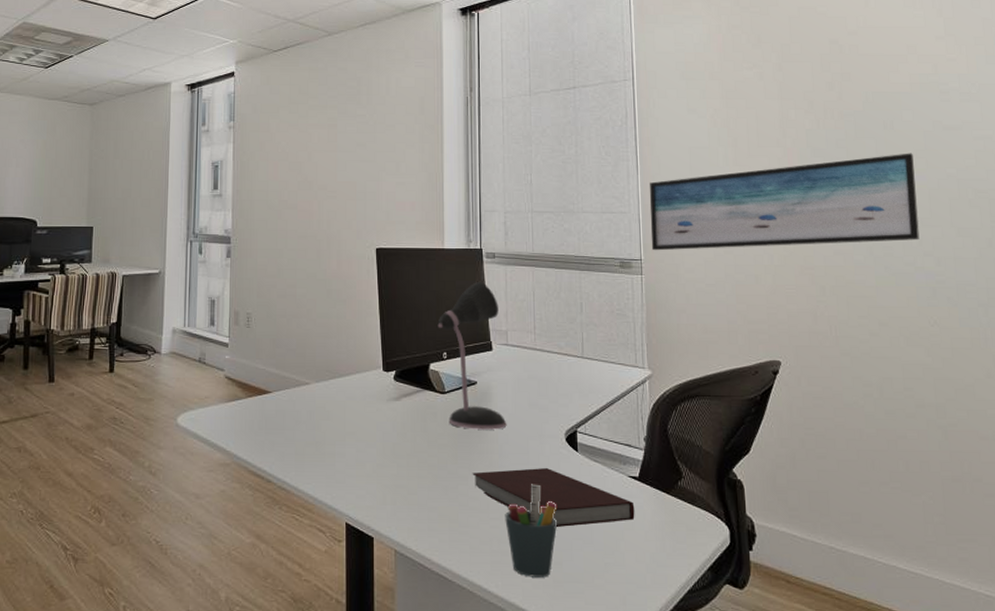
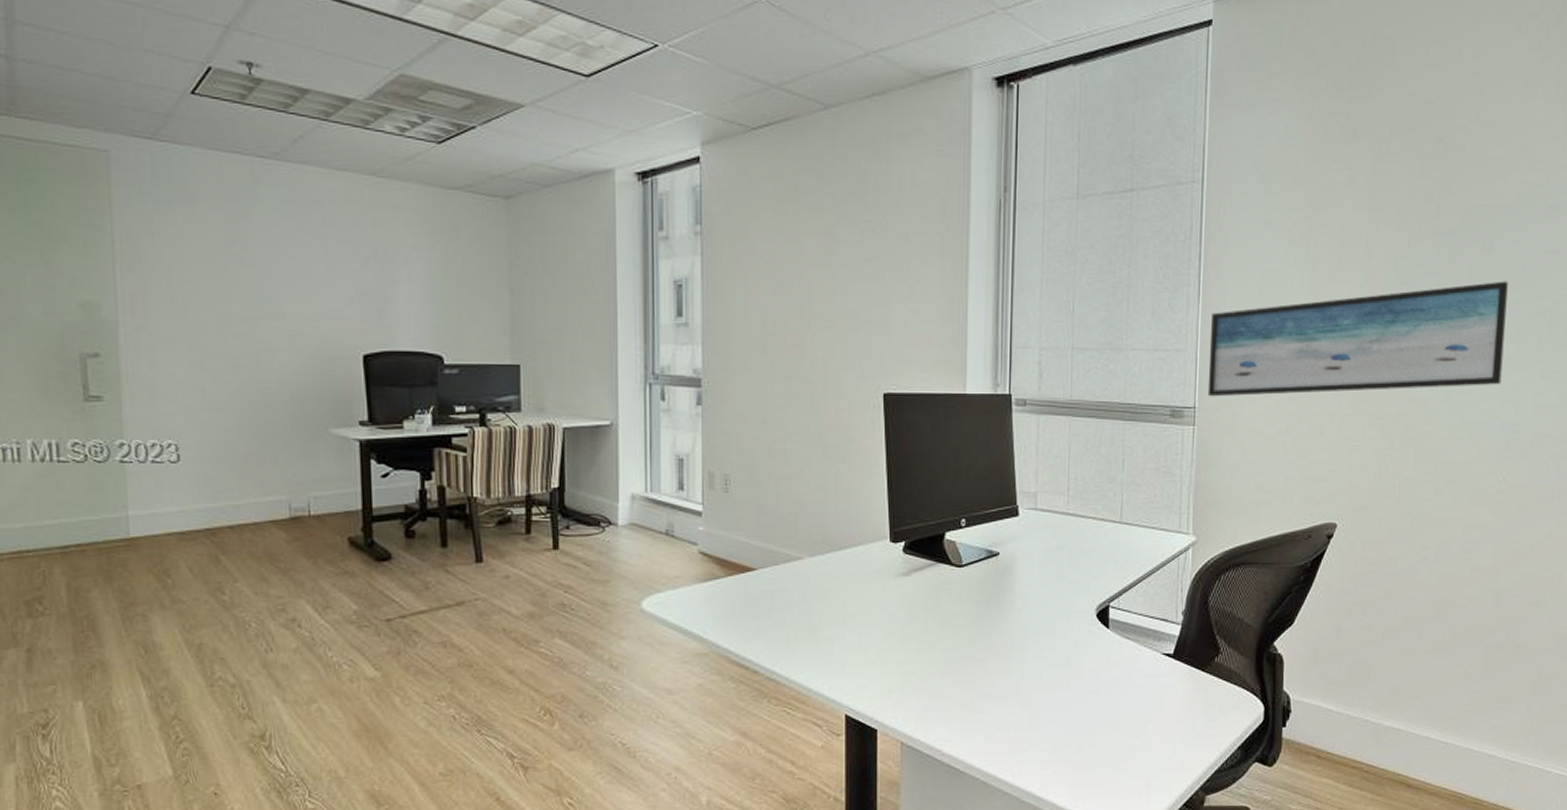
desk lamp: present [437,281,507,430] -> none [955,433,1032,607]
notebook: present [472,468,635,527] -> none [990,648,1167,710]
pen holder: present [505,484,558,578] -> none [1025,665,1083,765]

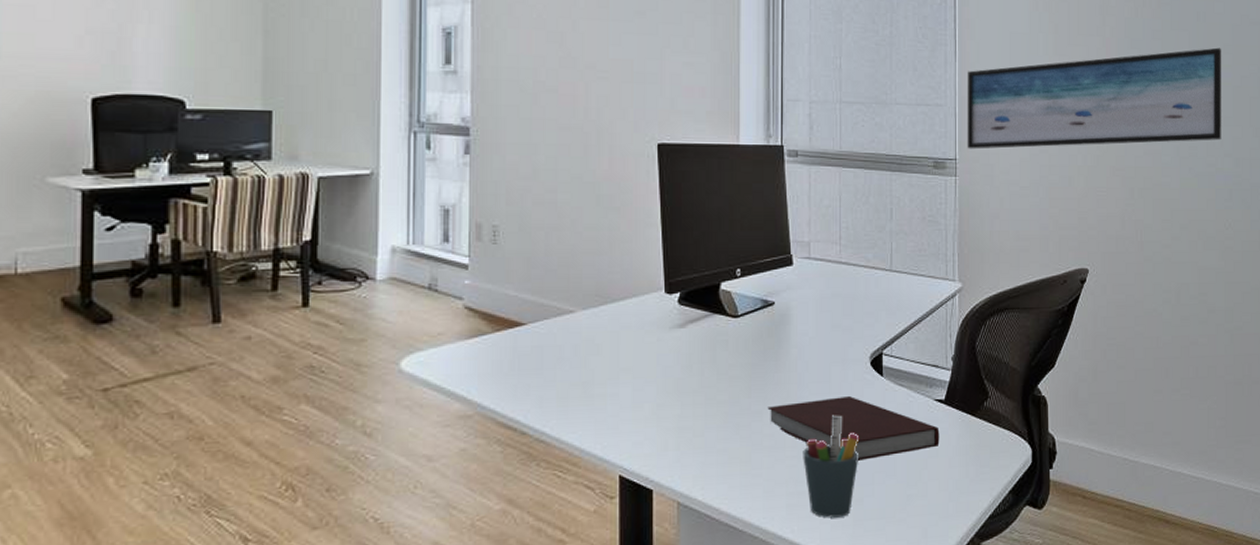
notebook: none [990,648,1167,710] -> present [767,396,940,460]
pen holder: none [1025,665,1083,765] -> present [803,415,860,518]

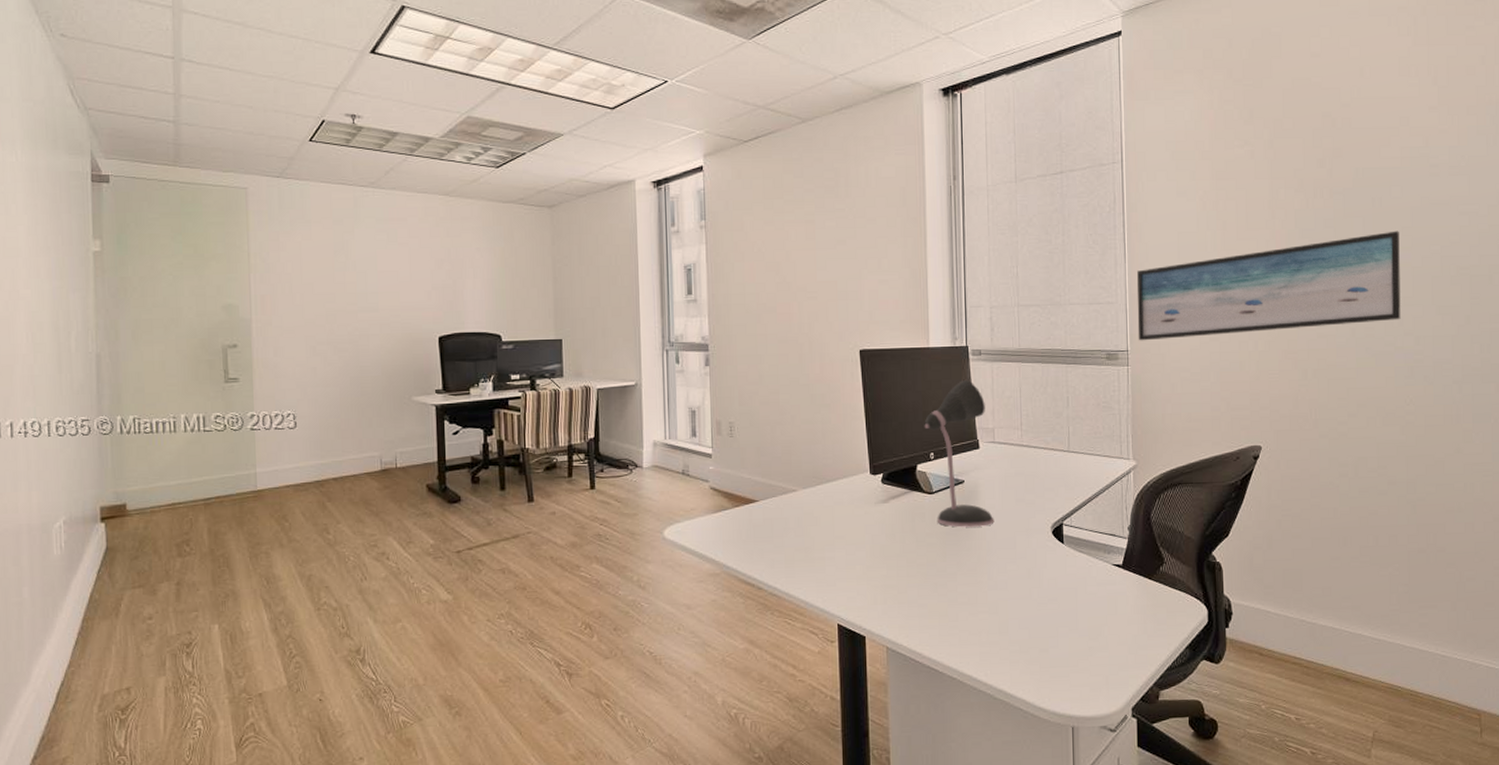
desk lamp: none [730,184,807,357] -> present [924,379,994,528]
notebook: present [767,396,940,460] -> none [961,561,1118,616]
pen holder: present [803,415,860,518] -> none [993,577,1044,665]

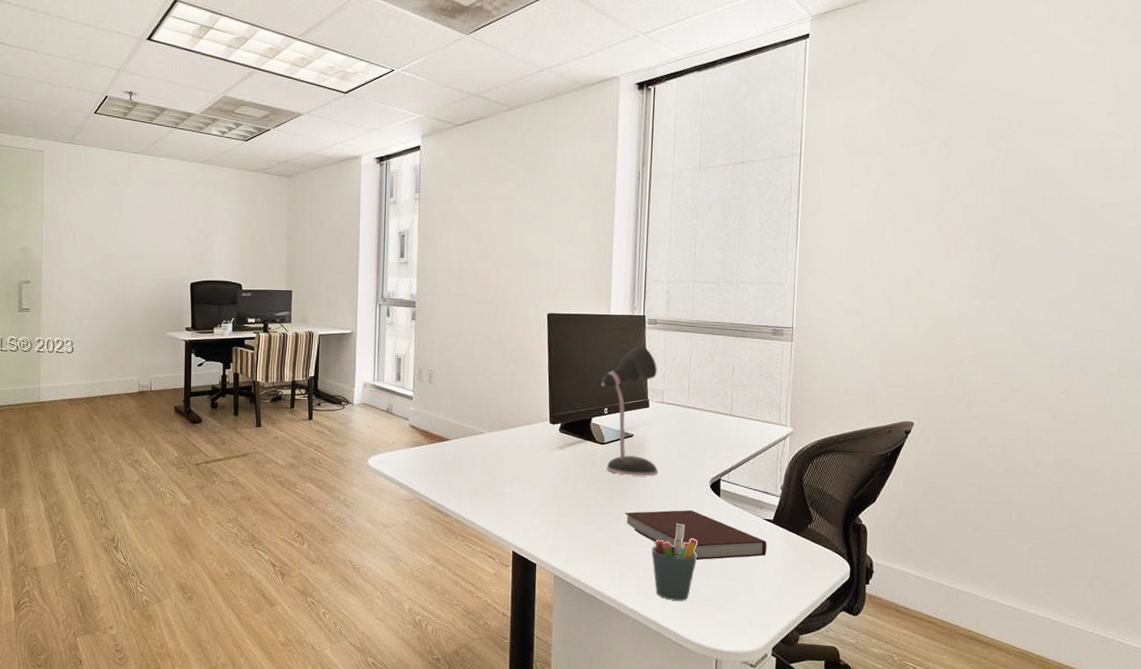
notebook: none [961,561,1118,616] -> present [625,510,767,560]
pen holder: none [993,577,1044,665] -> present [651,523,699,601]
wall art: present [1136,230,1401,341] -> none [803,229,1067,320]

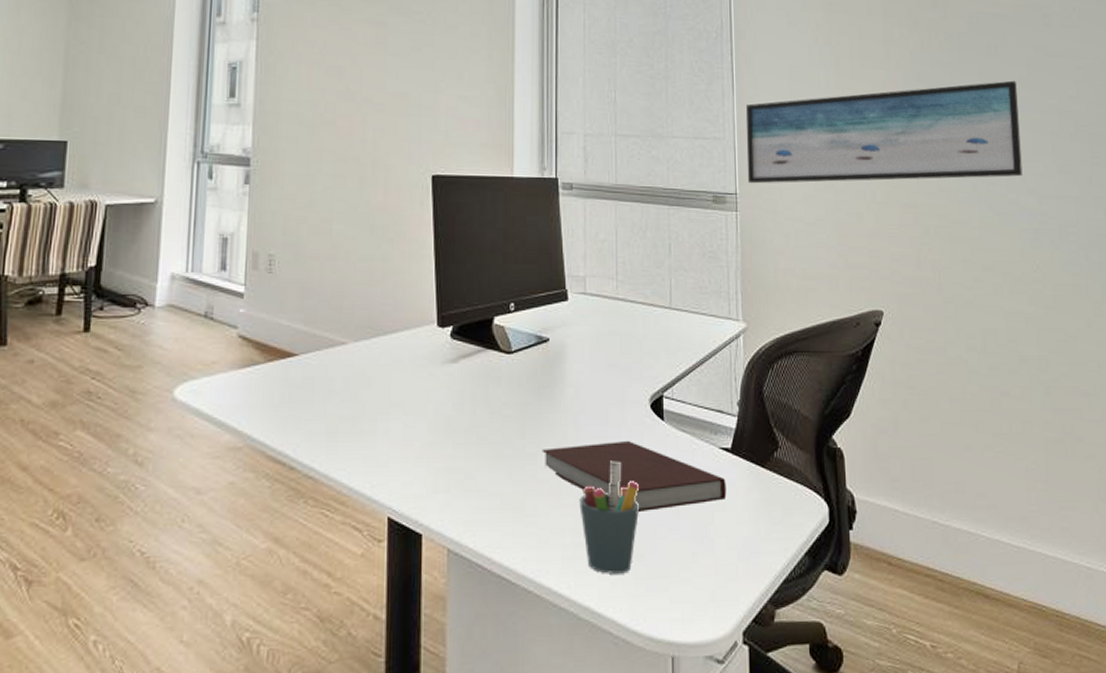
desk lamp: present [600,345,658,477] -> none [504,217,583,397]
wall art: none [803,229,1067,320] -> present [745,80,1023,184]

